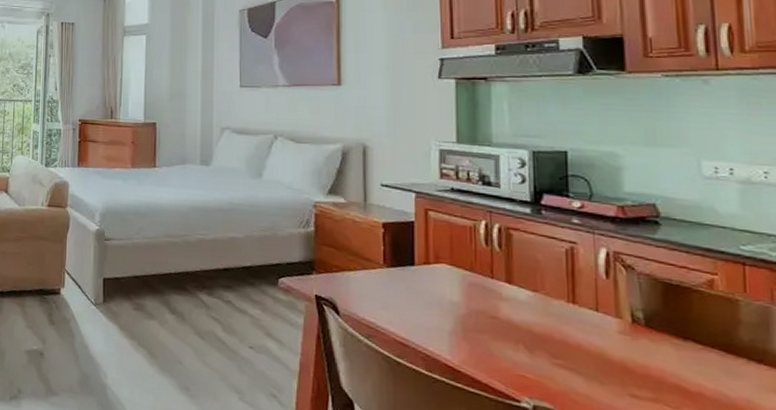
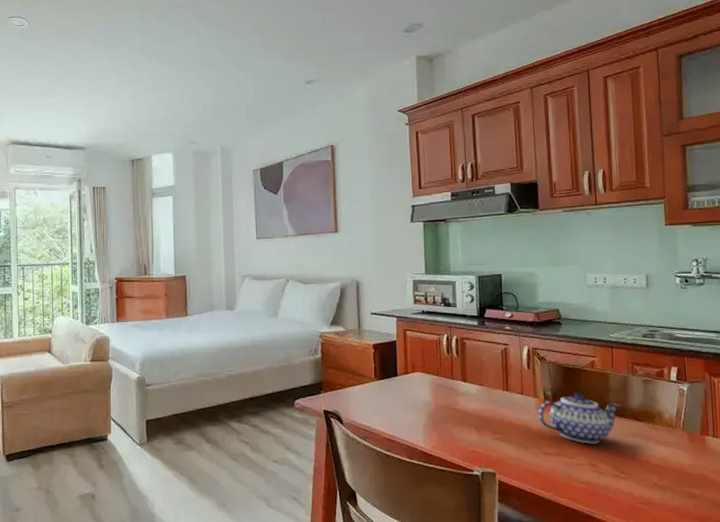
teapot: none [621,319,759,395] -> present [538,392,620,444]

